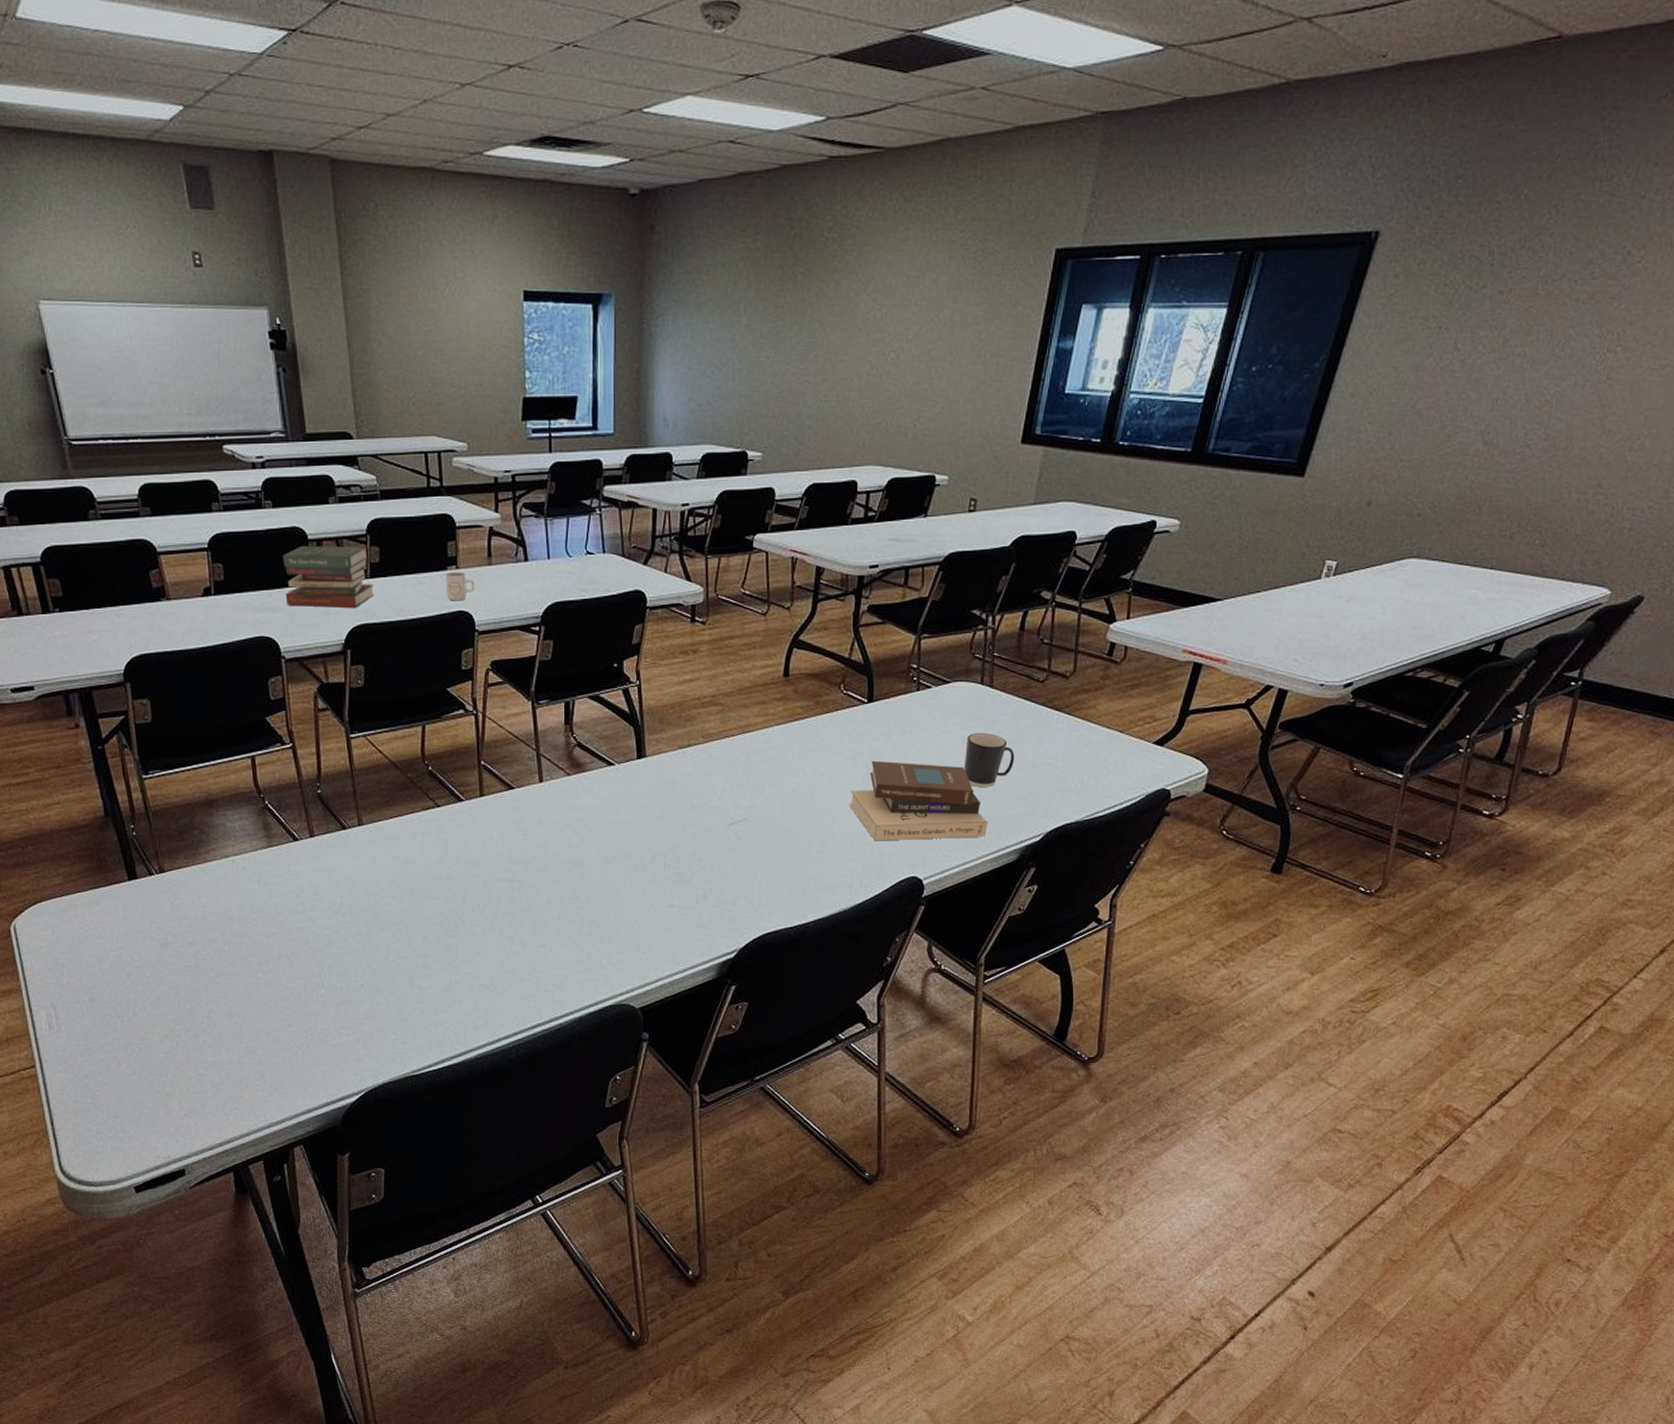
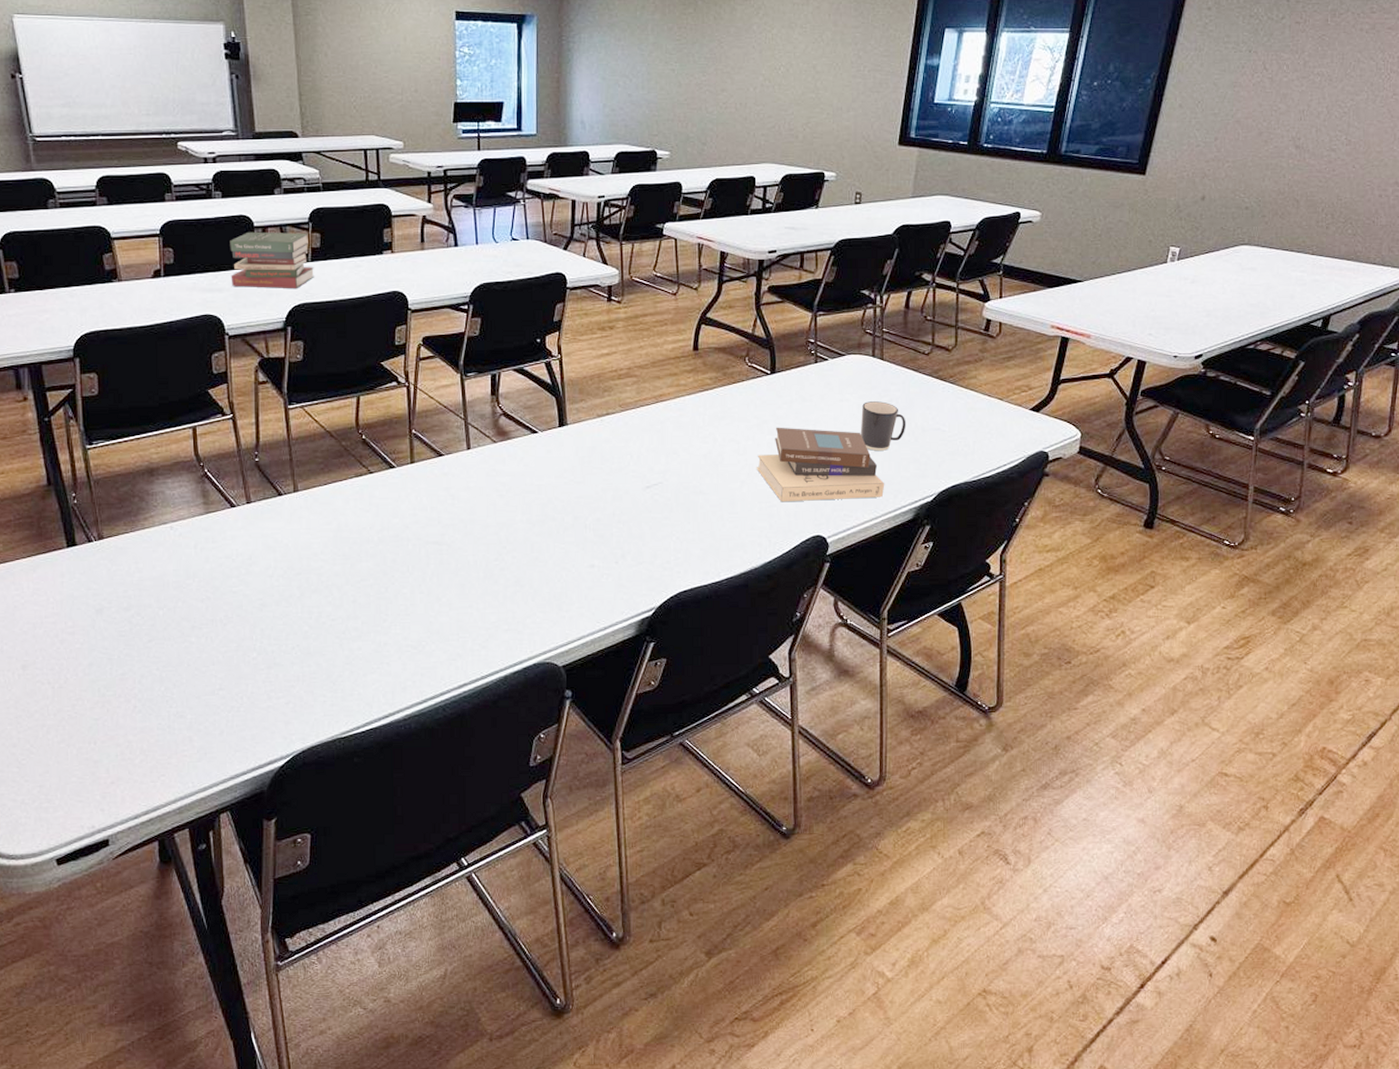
mug: present [445,571,476,601] -> none [381,255,409,282]

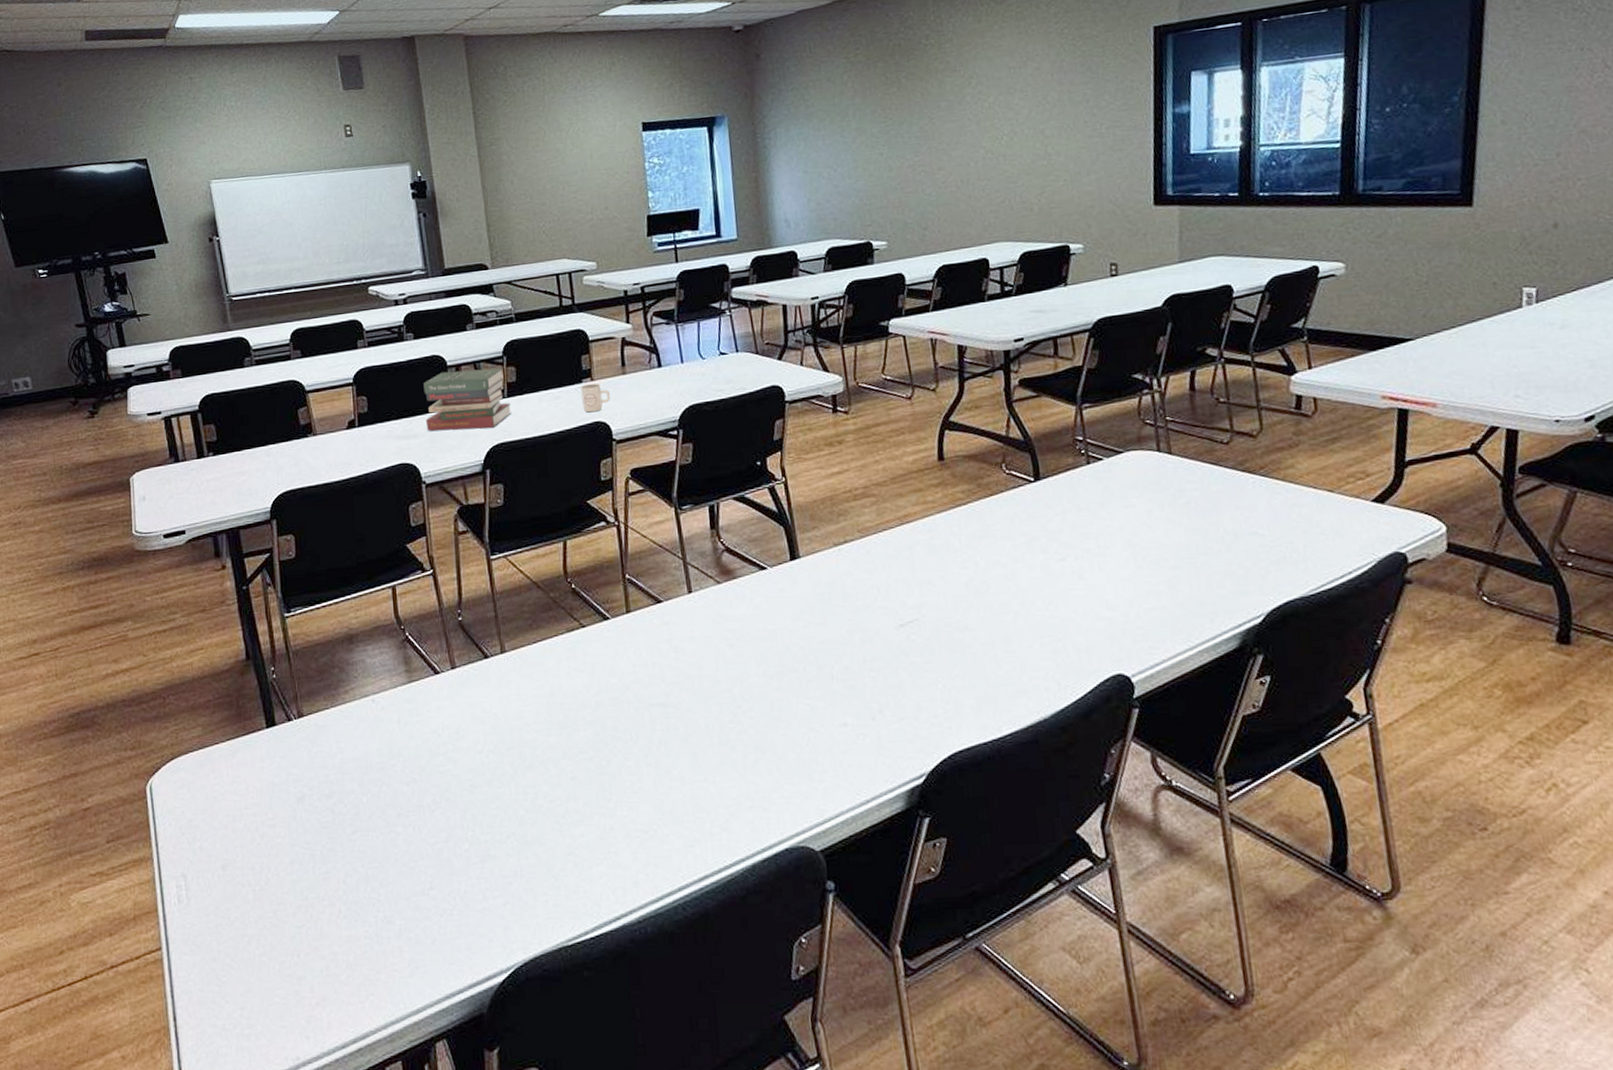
mug: none [381,255,409,282] -> present [580,383,611,413]
books: present [756,427,885,502] -> none [1030,543,1196,636]
mug: present [860,401,906,451] -> none [1152,504,1213,565]

